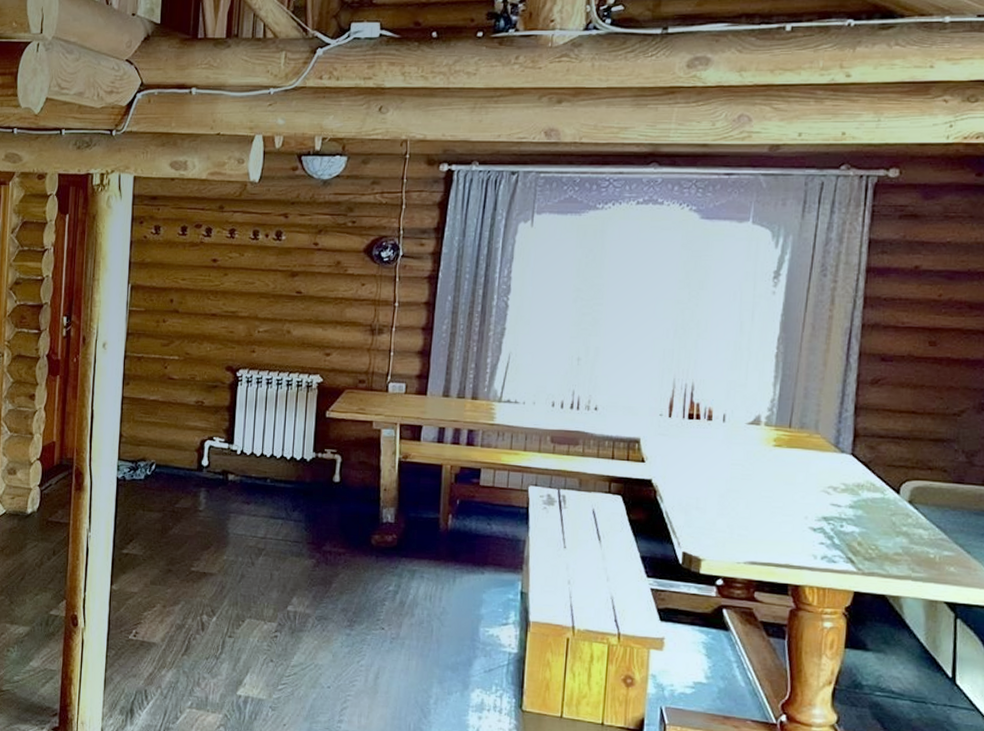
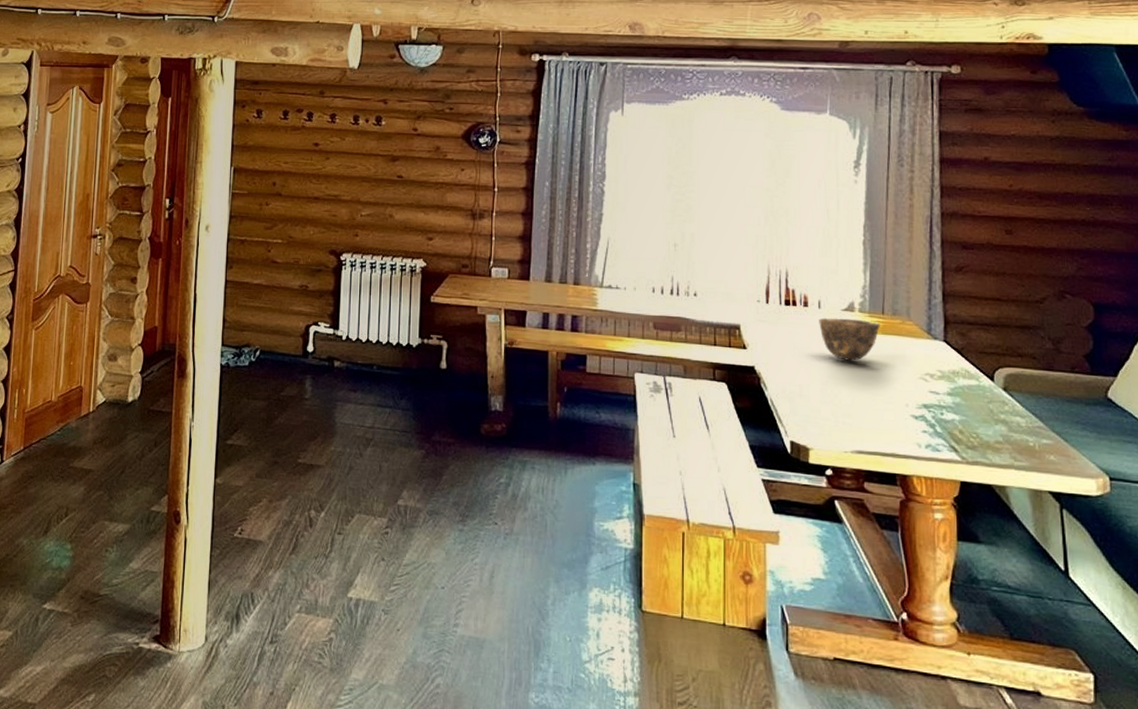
bowl: none [722,431,786,474] -> present [819,317,880,361]

